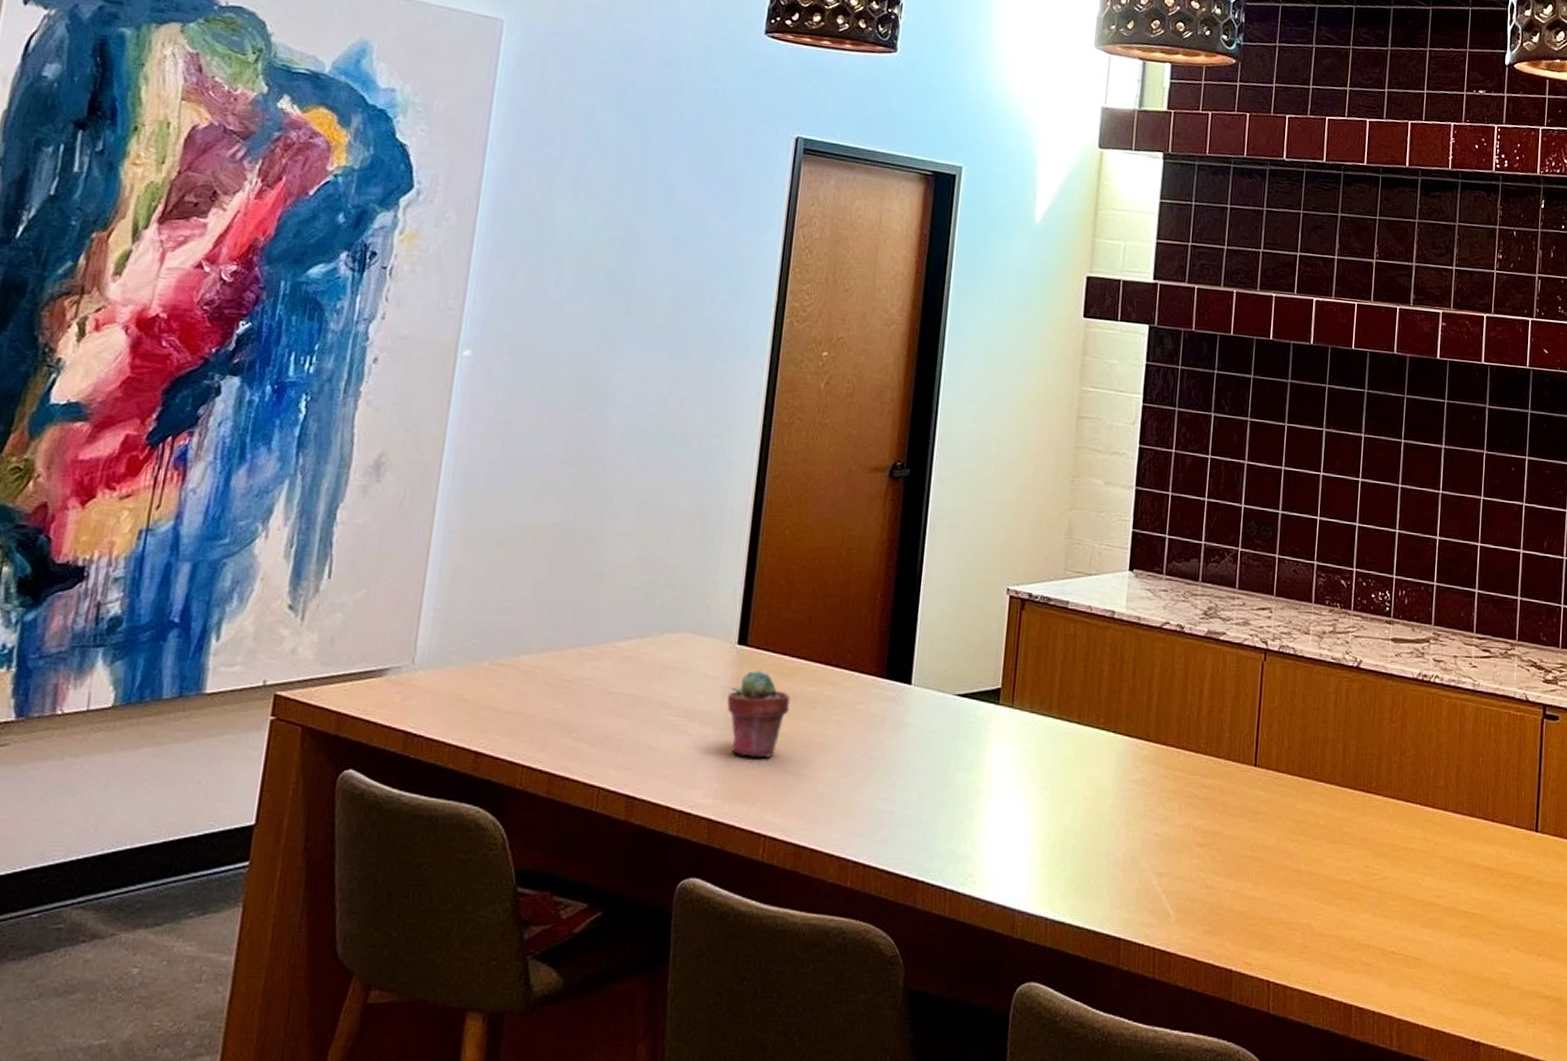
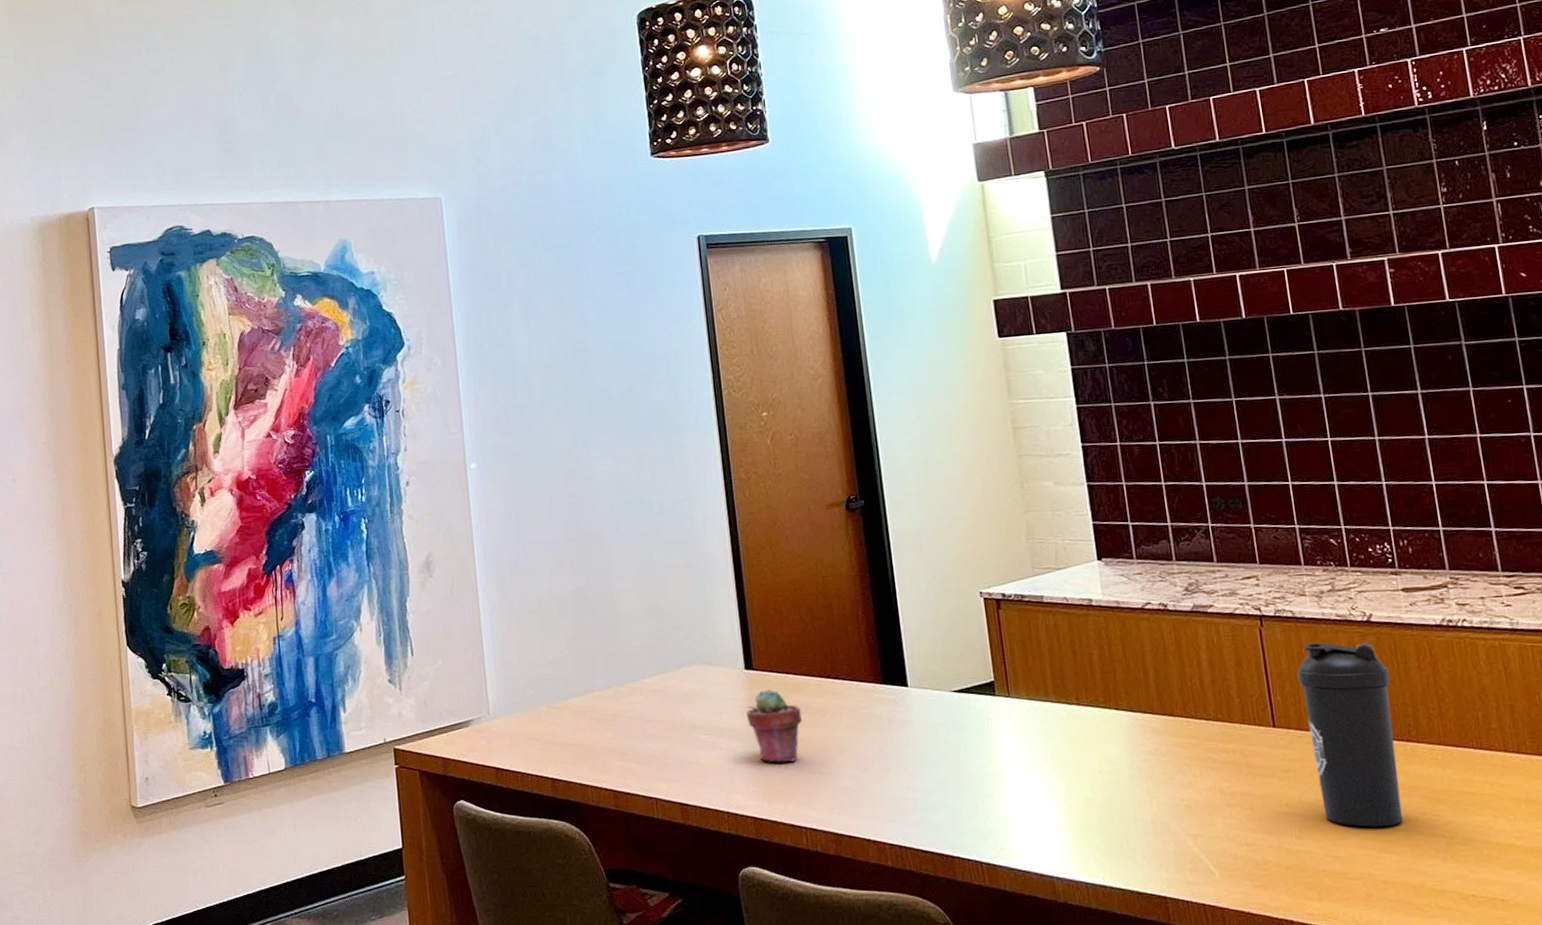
water bottle: none [1282,682,1366,878] -> present [1296,642,1404,827]

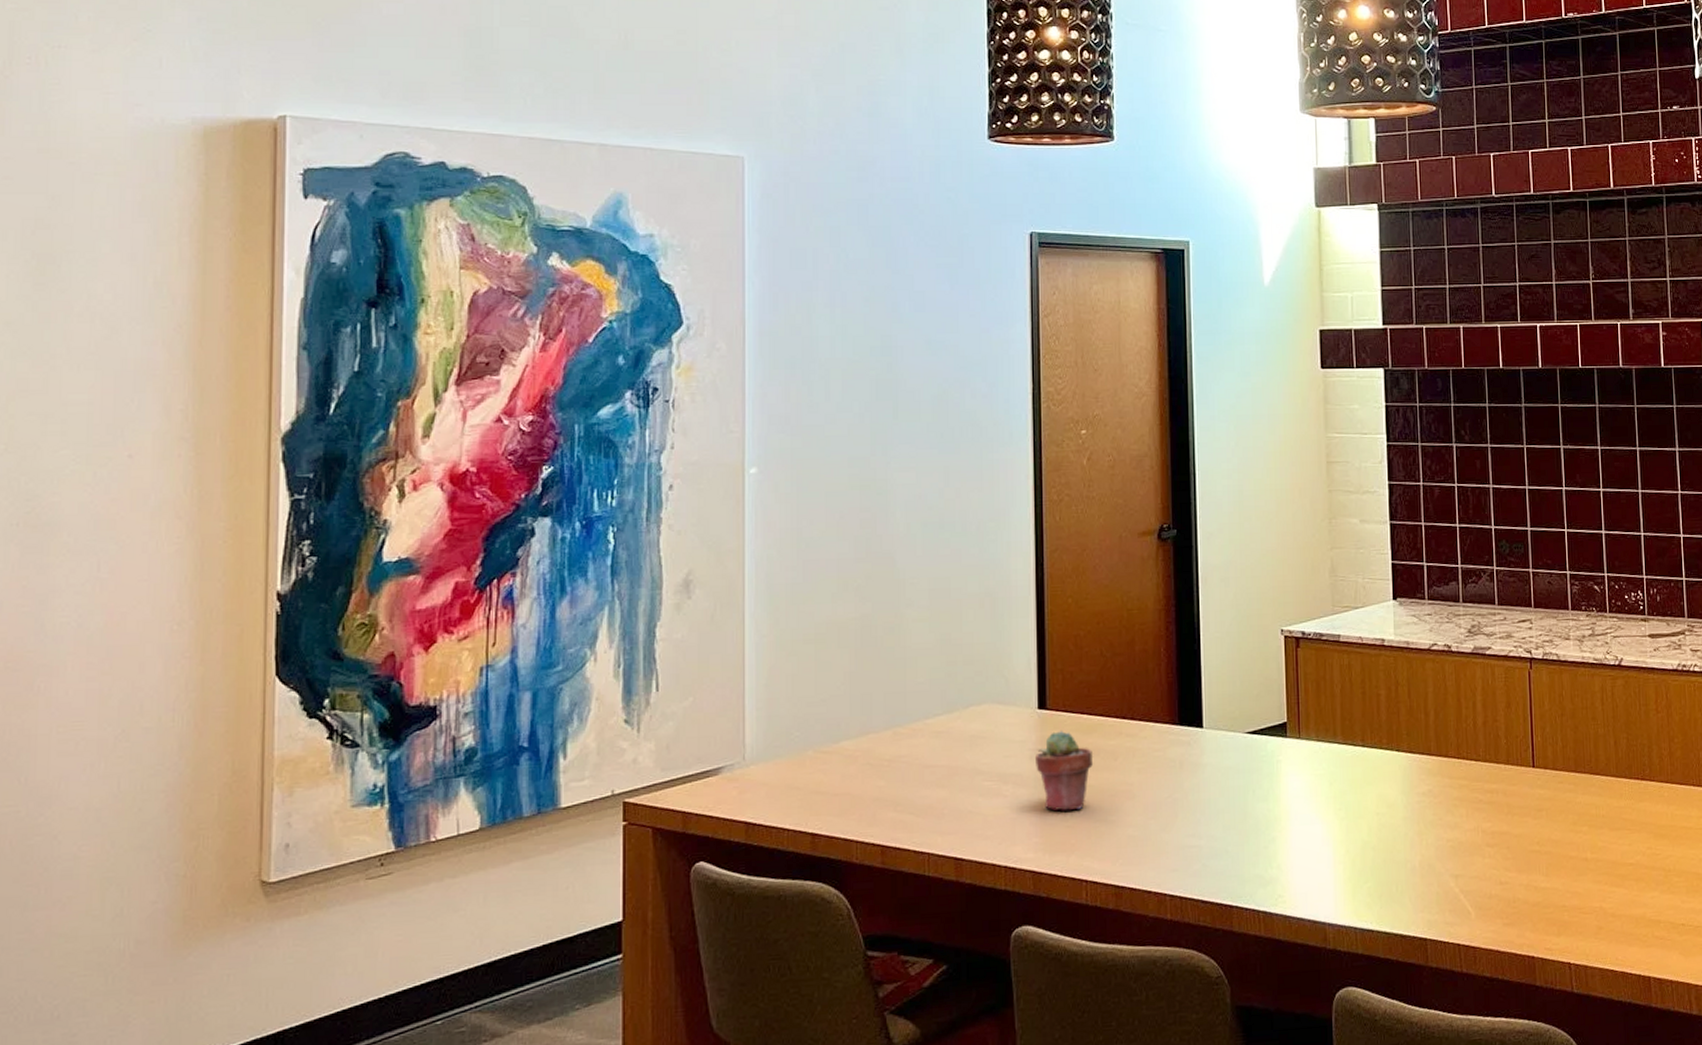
water bottle: present [1296,642,1404,827] -> none [1556,685,1633,863]

